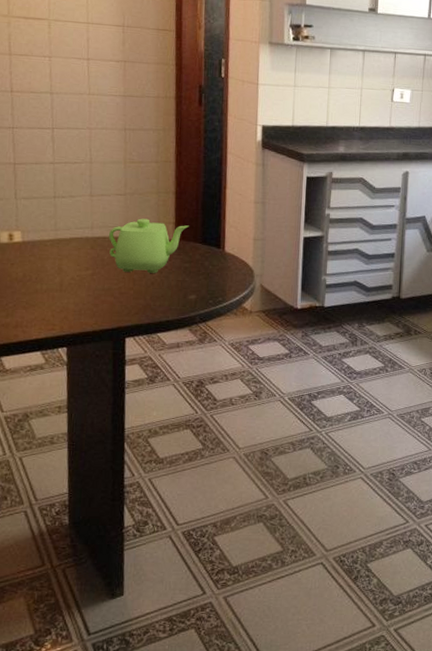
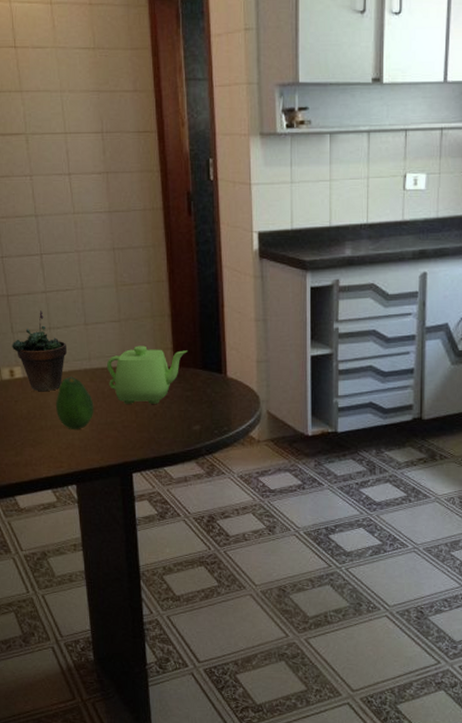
succulent plant: none [13,180,70,257] -> present [12,310,66,392]
fruit: none [53,243,93,295] -> present [55,376,94,430]

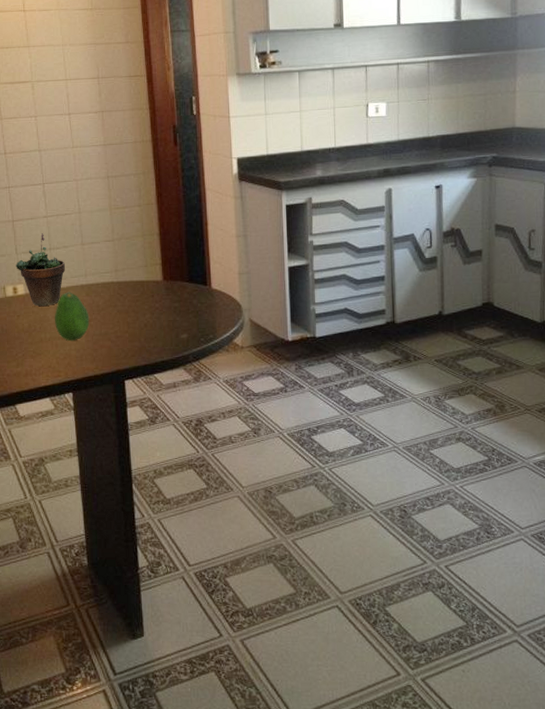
teapot: present [106,345,188,404] -> none [101,262,175,316]

